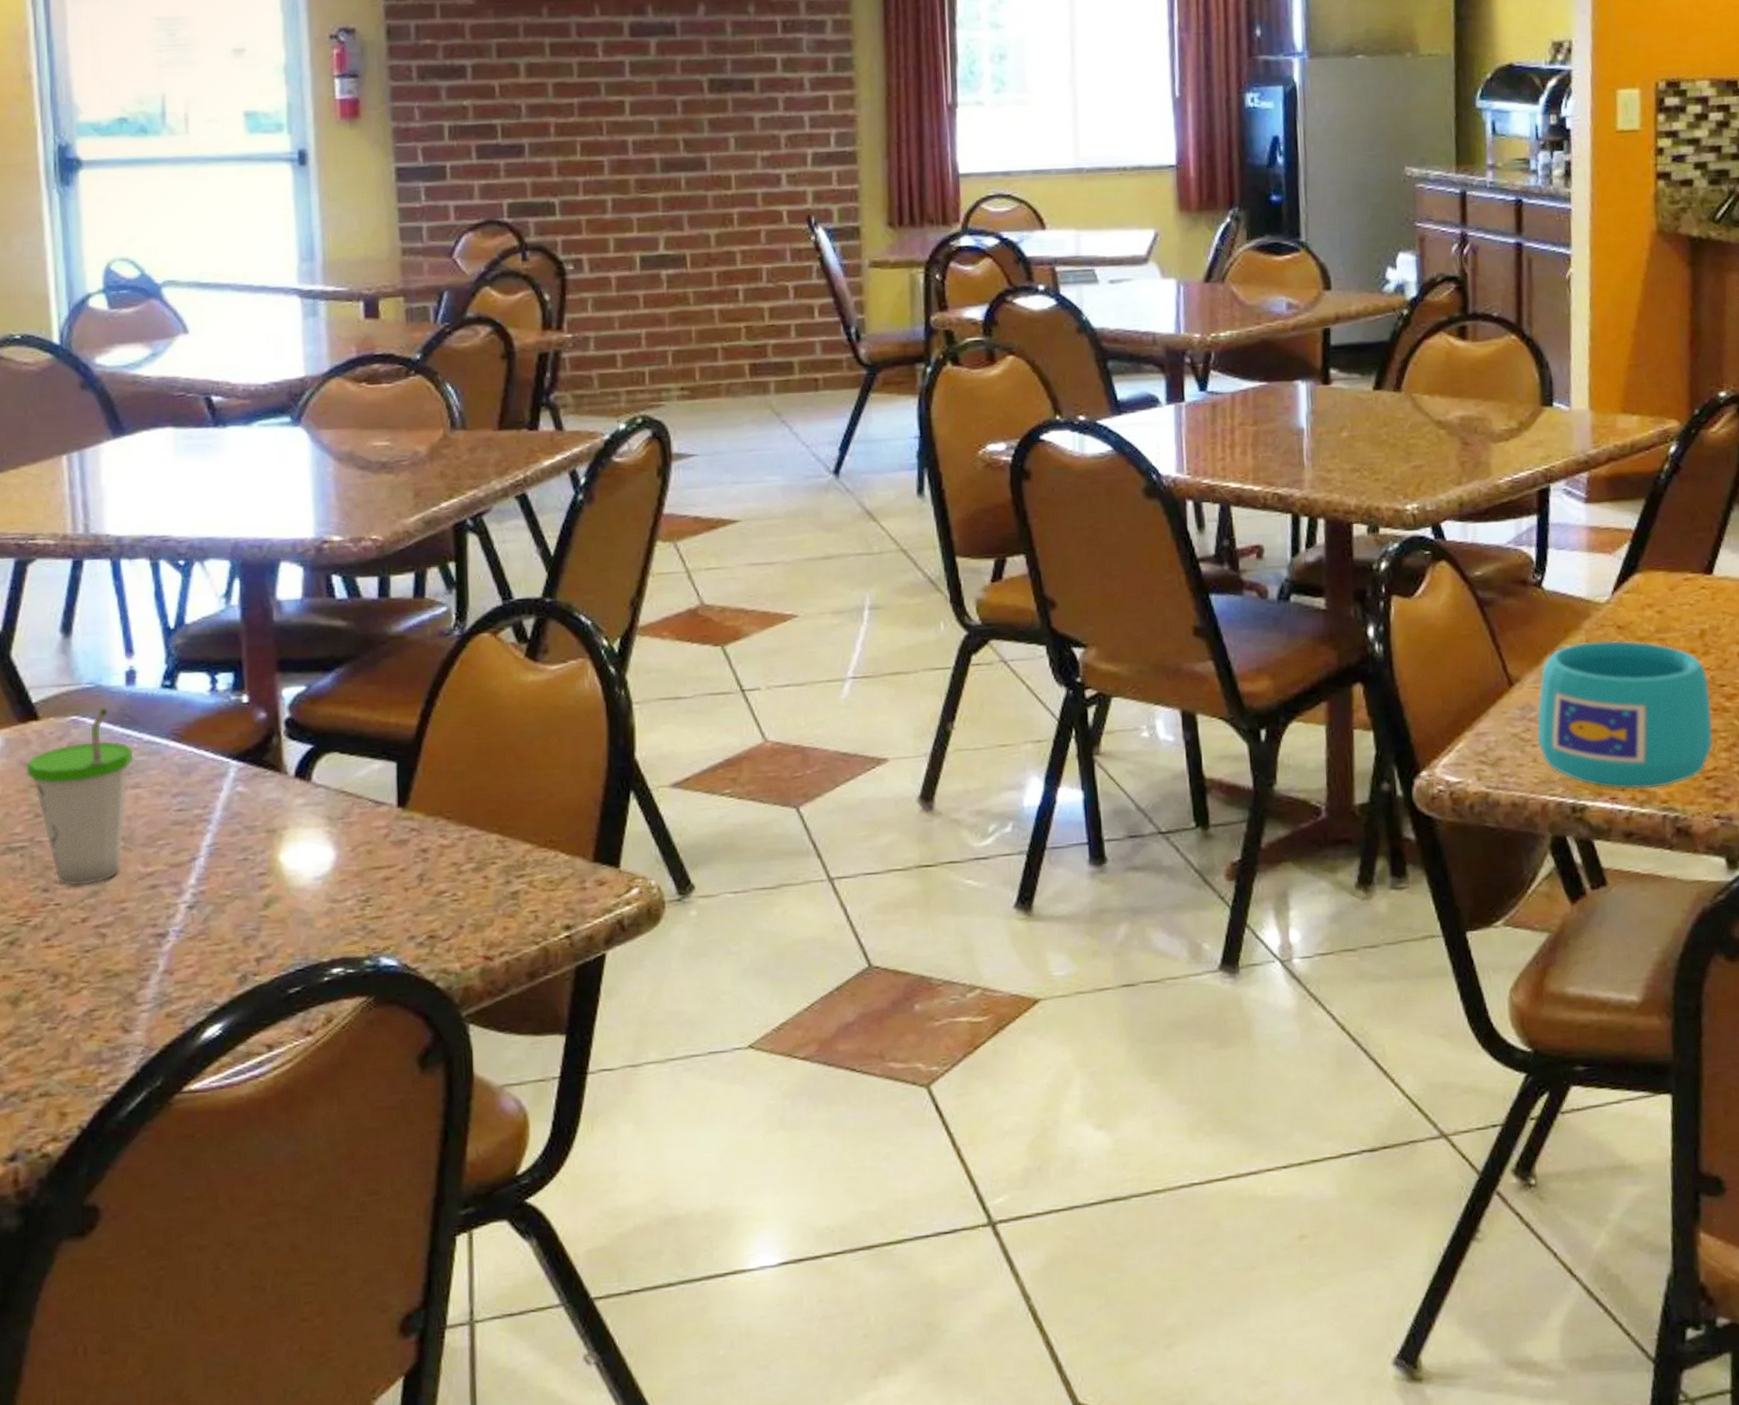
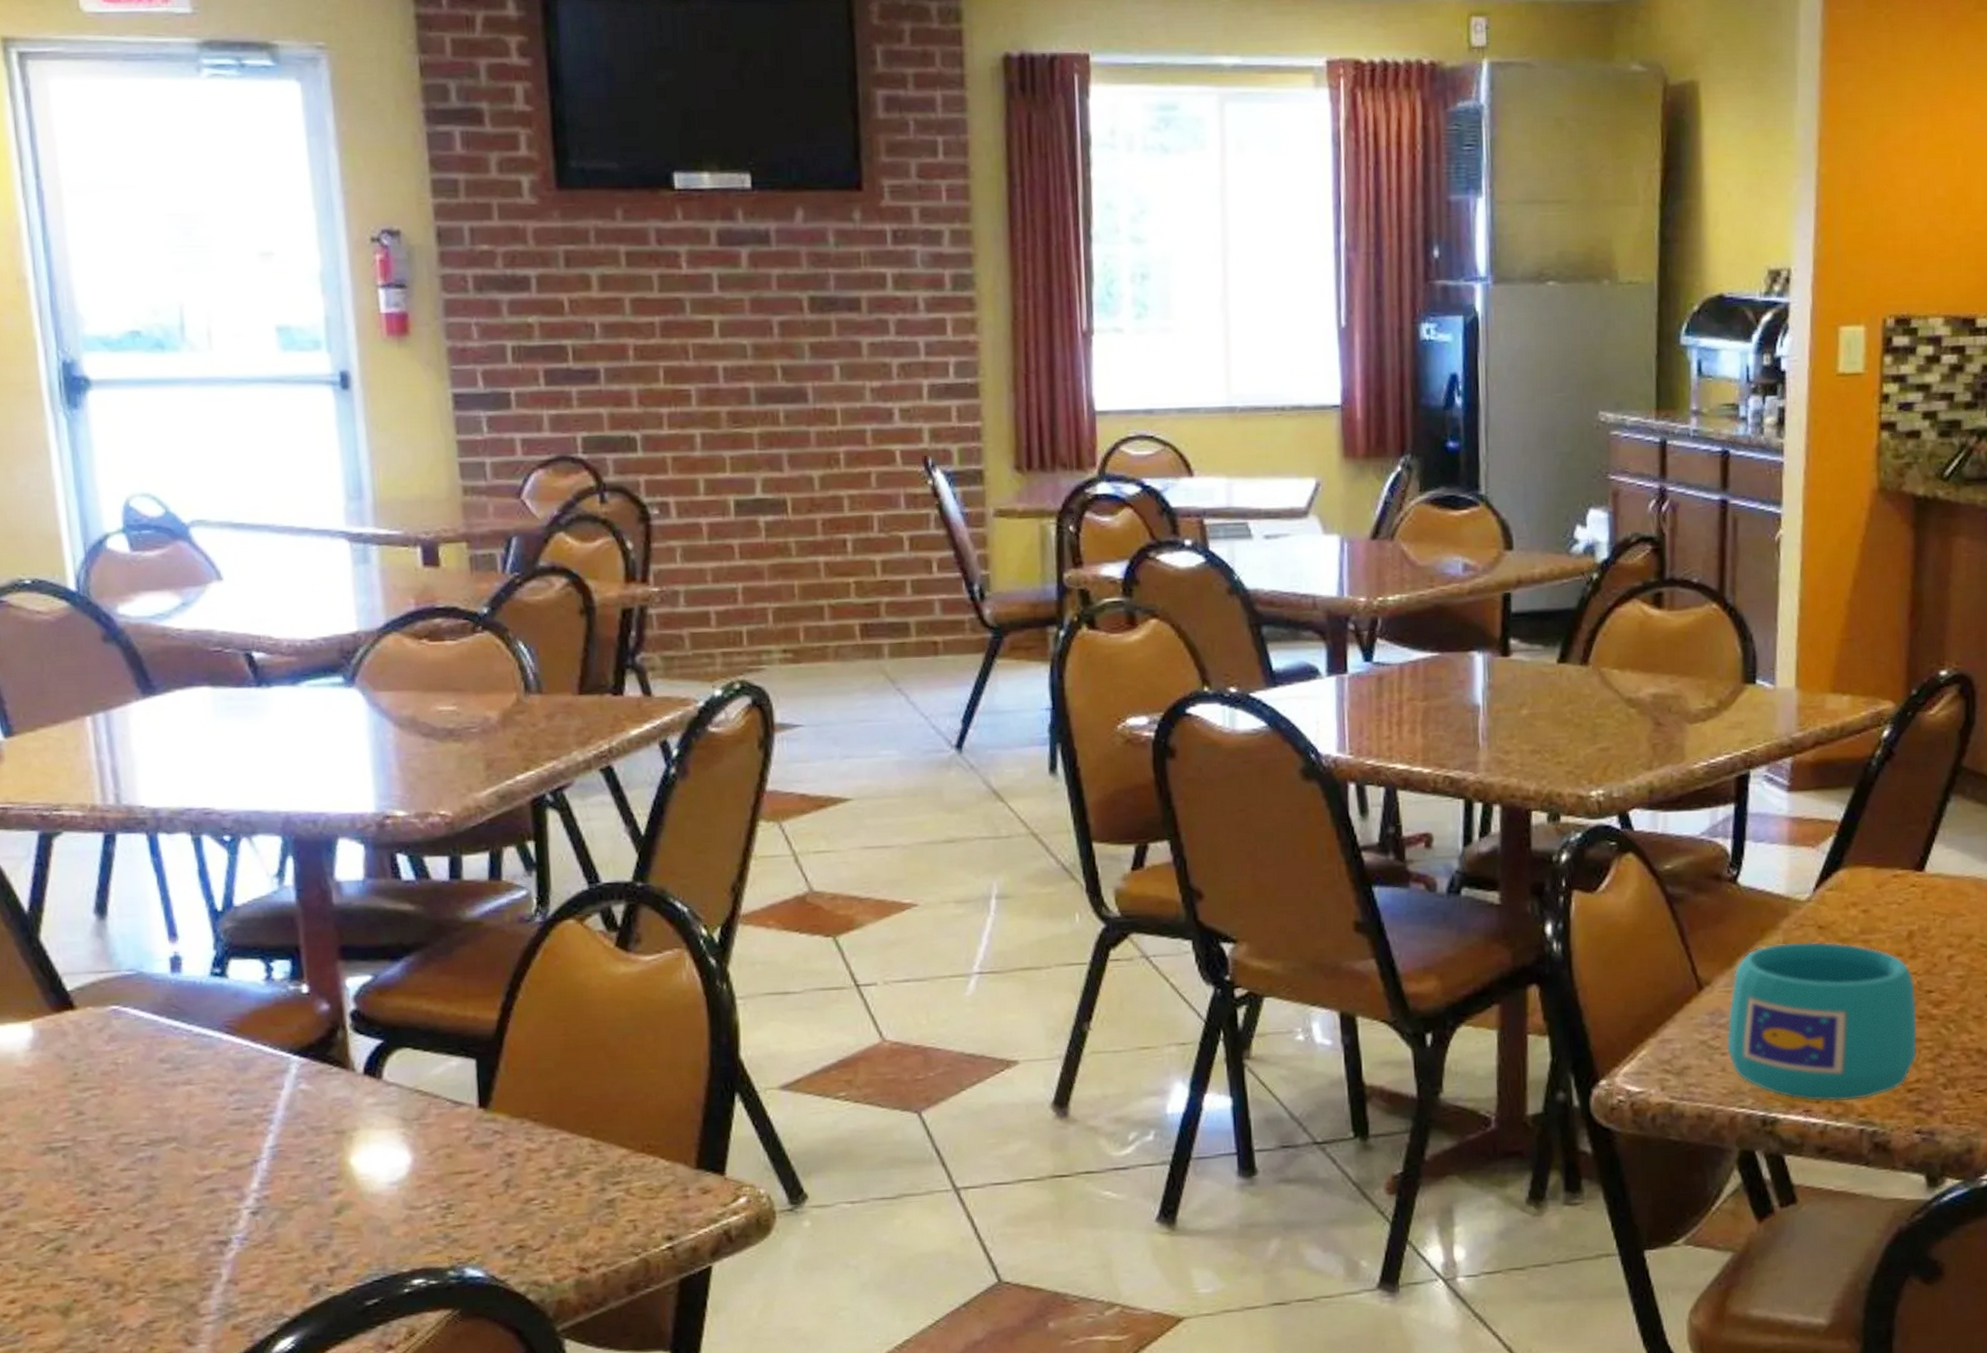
cup: present [25,707,134,886] -> none [63,997,183,1189]

